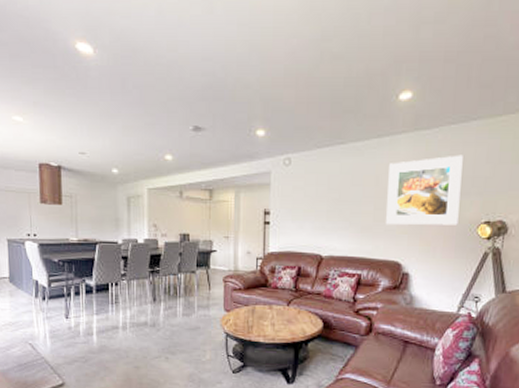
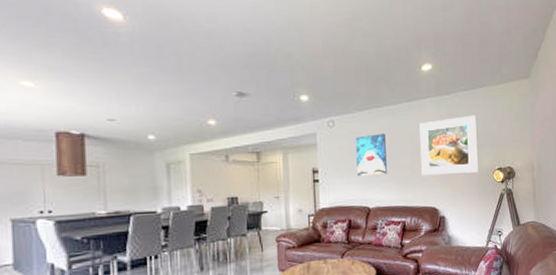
wall art: none [312,174,347,221] -> present [356,134,387,176]

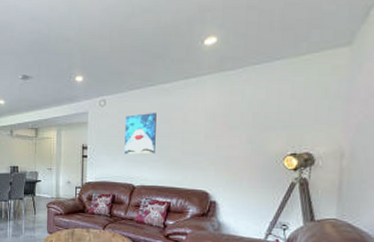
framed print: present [419,115,478,176] -> none [194,92,268,158]

